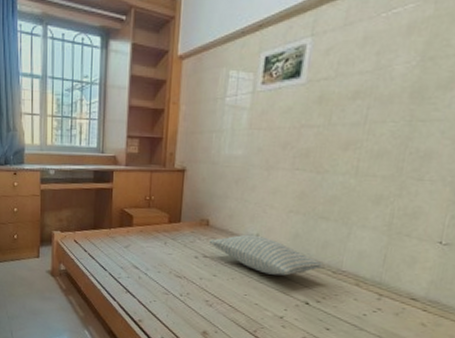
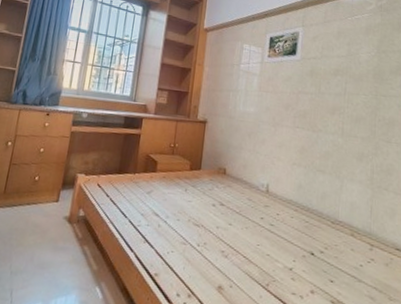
pillow: present [209,234,325,276] -> none [225,183,325,226]

